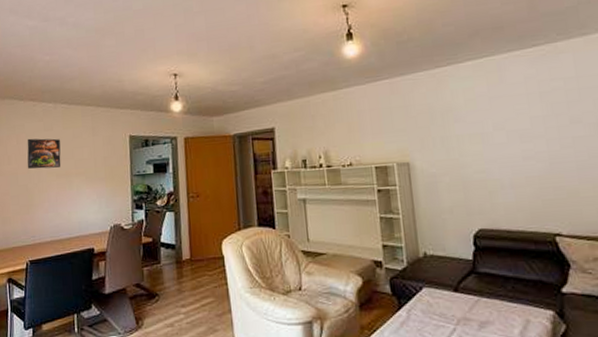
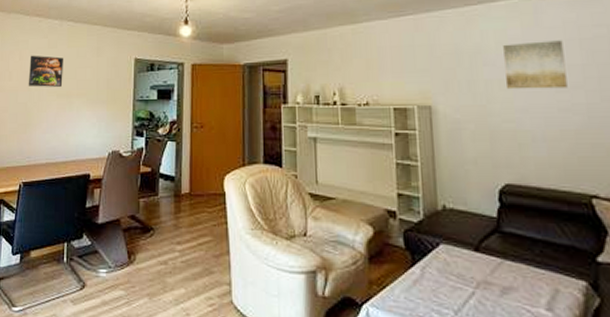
wall art: none [472,95,531,143] -> present [503,40,568,90]

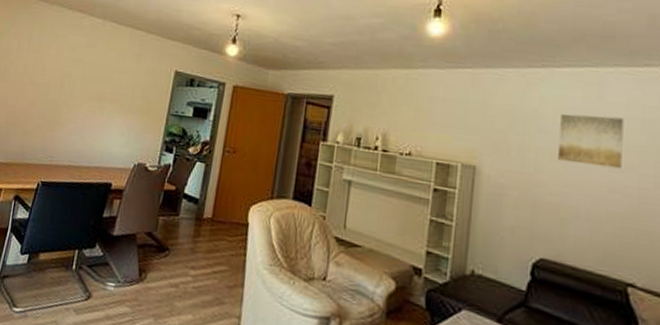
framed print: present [28,55,63,87] -> none [60,51,101,89]

